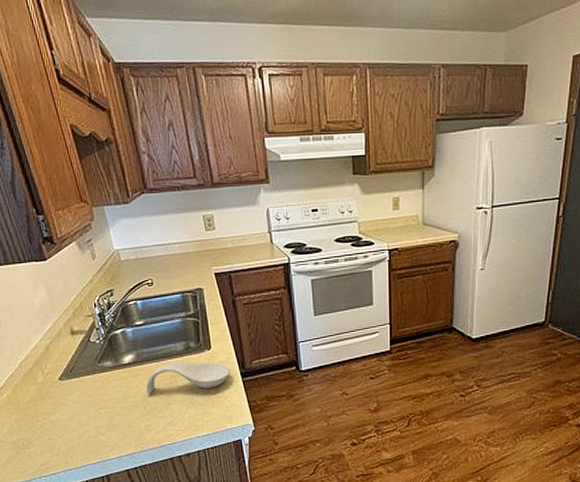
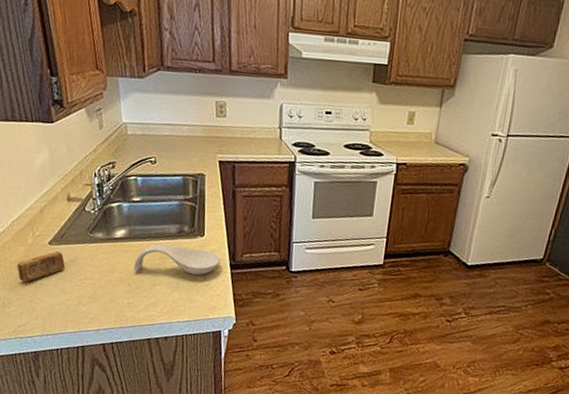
soap bar: none [30,386,79,421] -> present [16,251,66,282]

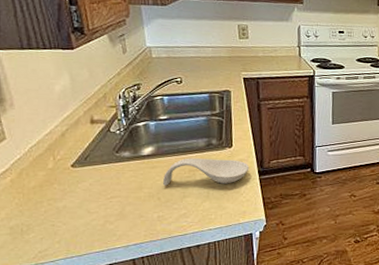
soap bar: present [16,251,66,282] -> none [35,173,90,207]

